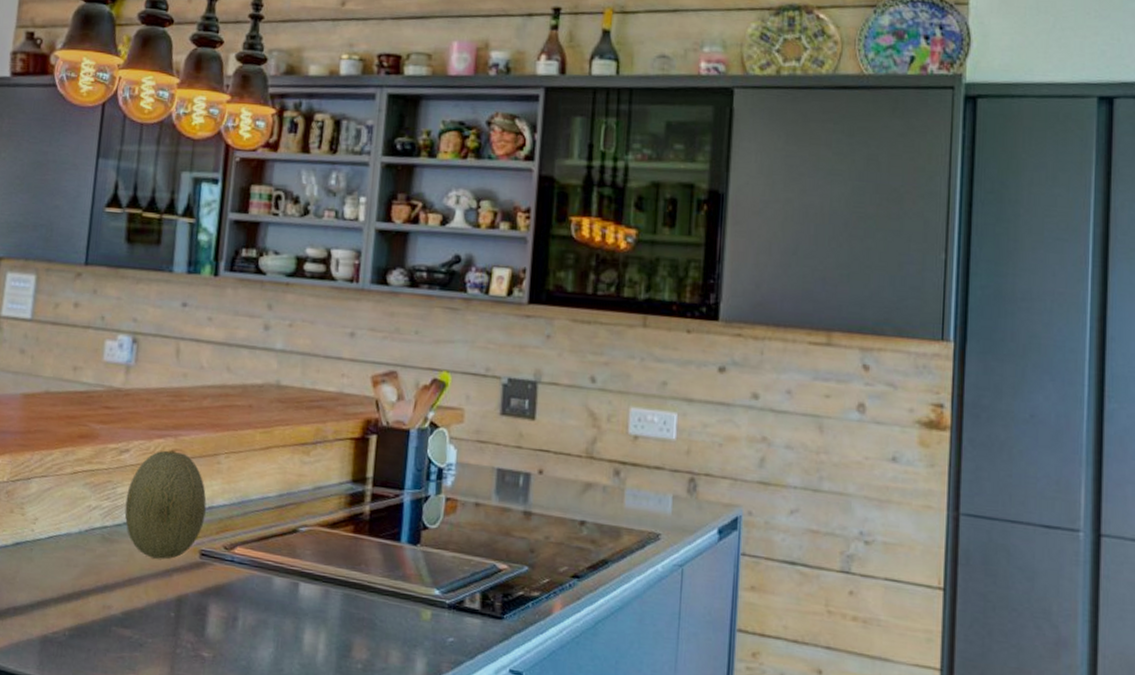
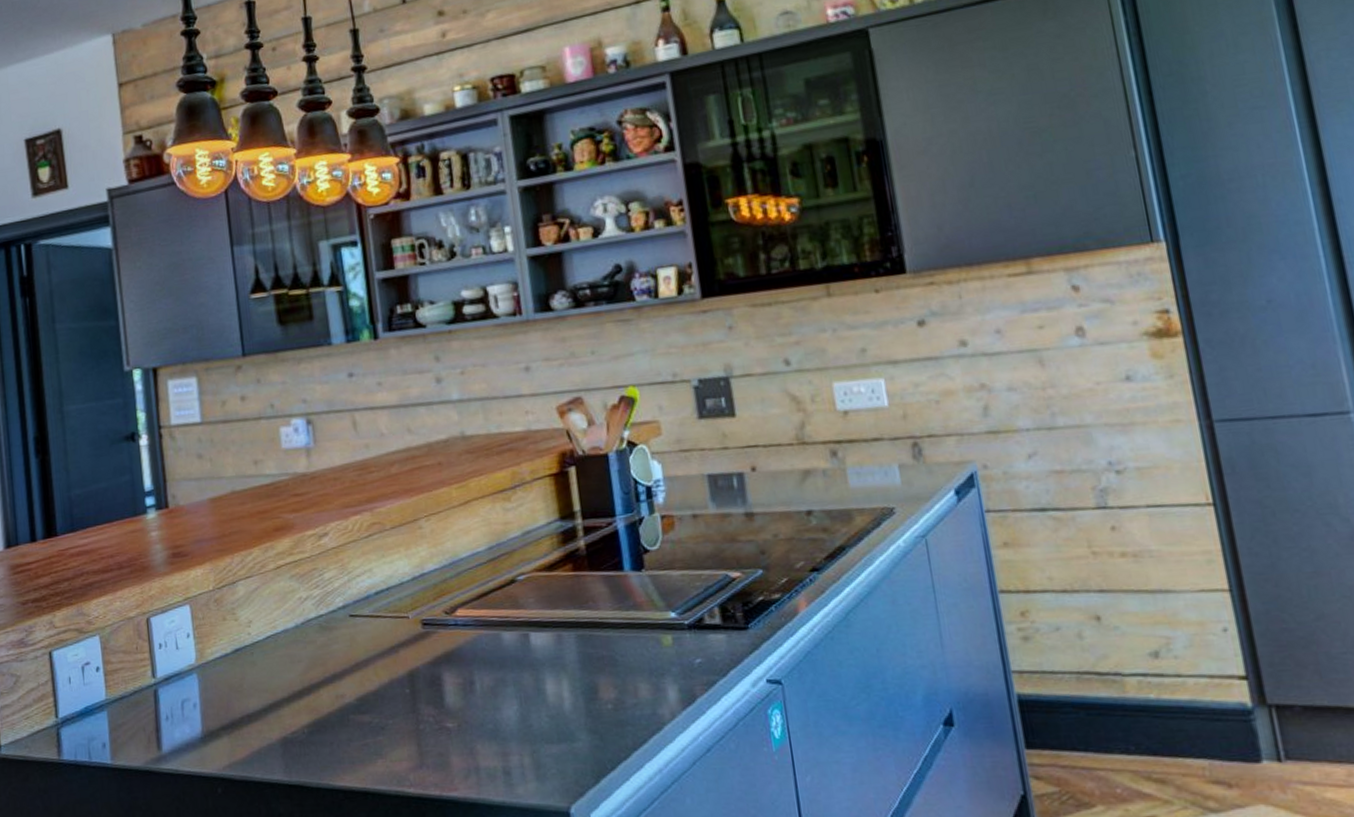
fruit: present [124,449,207,559] -> none [334,524,419,638]

